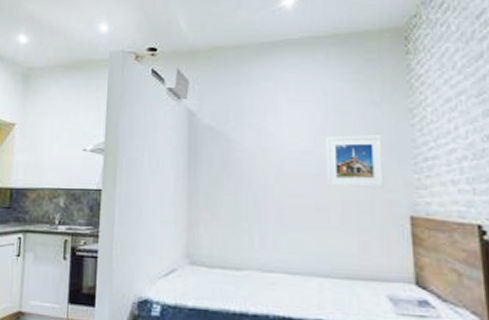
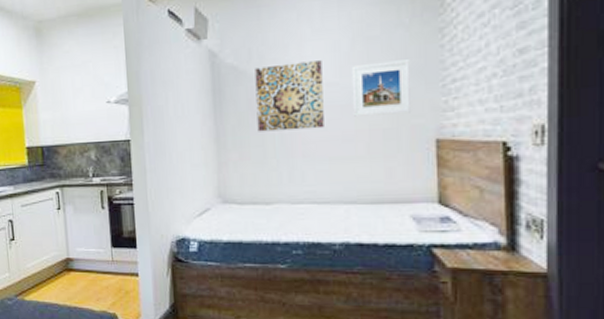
wall art: none [231,128,298,195] -> present [255,60,324,132]

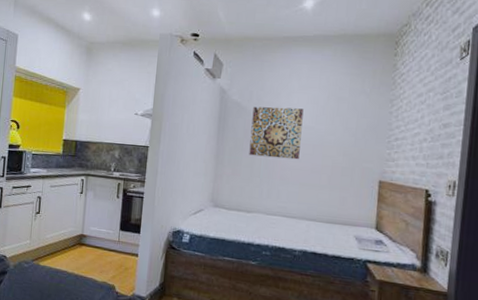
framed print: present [351,59,411,117] -> none [322,117,367,158]

